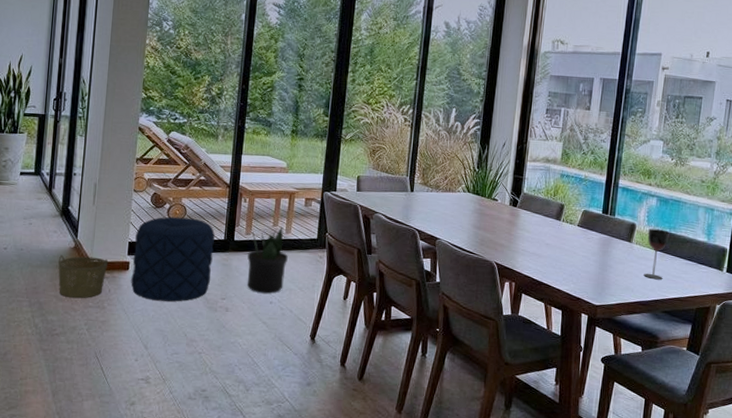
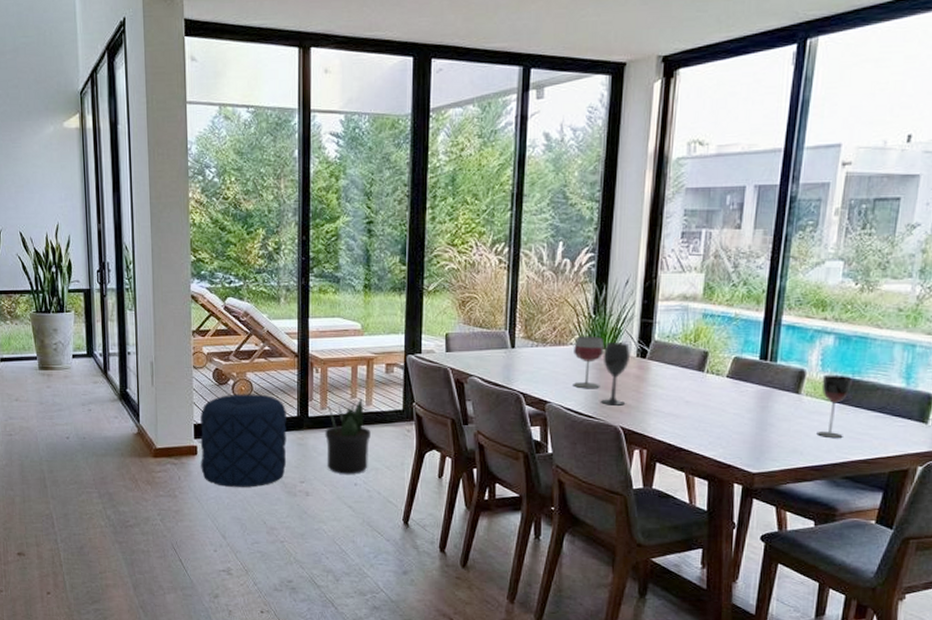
basket: present [57,255,109,299] -> none [122,442,175,488]
wineglass: none [458,185,485,230] -> present [573,336,605,389]
wine glass: none [480,192,504,245] -> present [601,343,630,406]

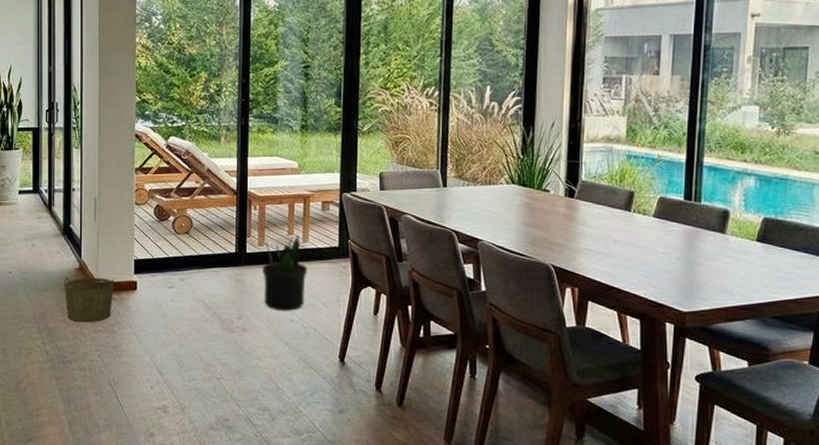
basket: none [122,442,175,488] -> present [63,277,115,323]
pouf: present [200,394,287,487] -> none [140,230,226,323]
wineglass: present [573,336,605,389] -> none [504,175,533,228]
wine glass: present [601,343,630,406] -> none [532,182,558,244]
wineglass: present [817,374,852,438] -> none [744,214,775,277]

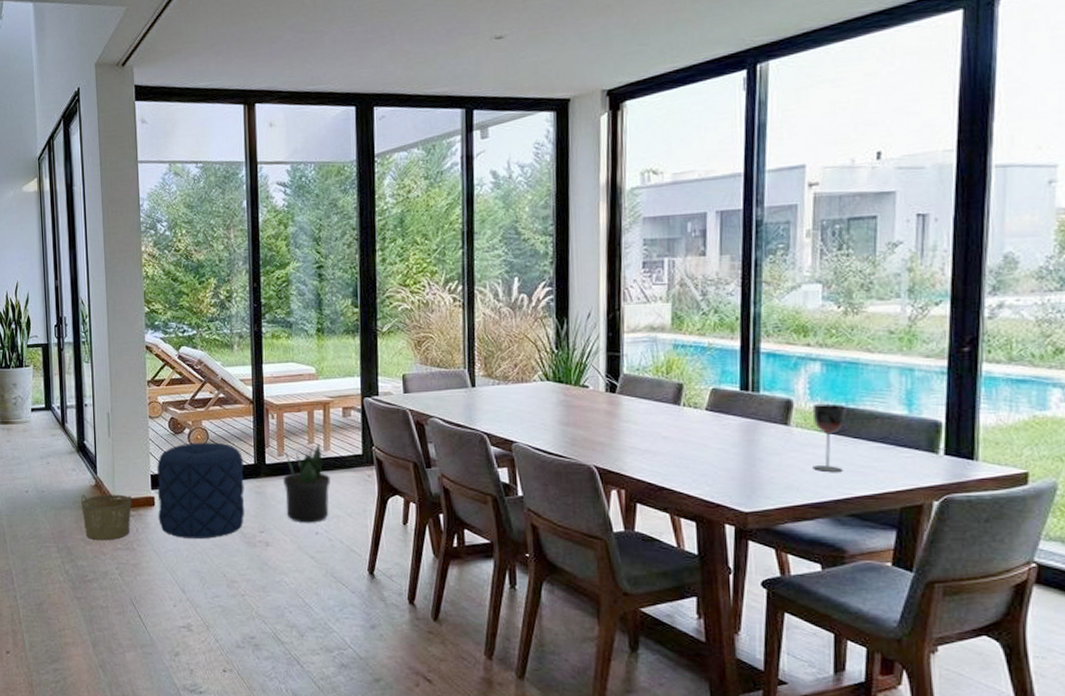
pouf: none [140,230,226,323] -> present [157,442,245,538]
wineglass: none [744,214,775,277] -> present [812,403,846,472]

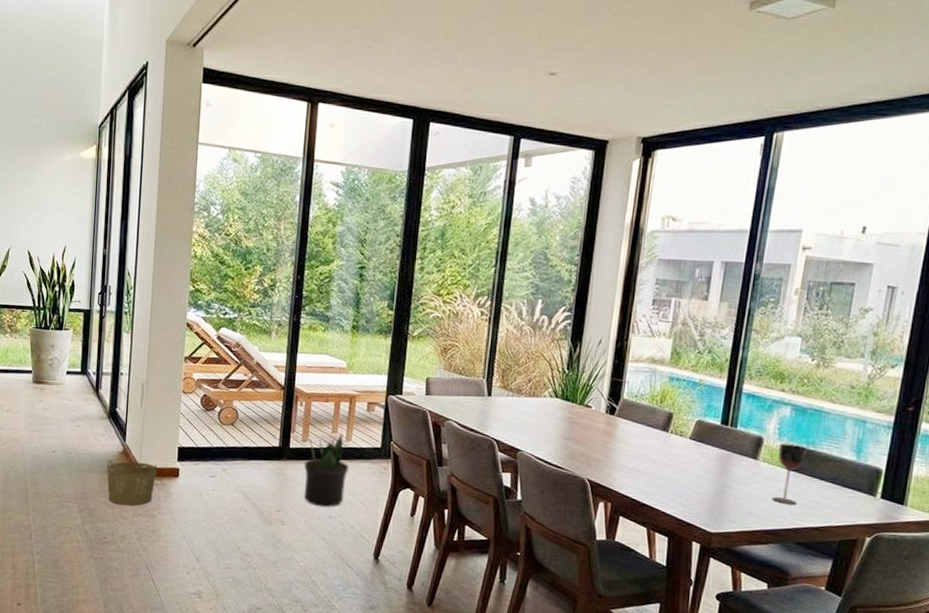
pouf: present [157,442,245,538] -> none [181,420,269,513]

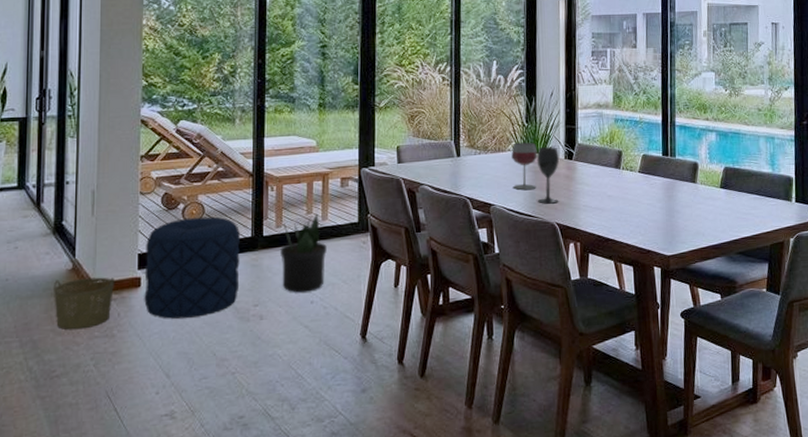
pouf: none [181,420,269,513] -> present [144,216,241,319]
wineglass: none [544,389,576,441] -> present [511,142,538,191]
wine glass: none [570,398,600,459] -> present [536,147,559,204]
wineglass: present [772,443,807,504] -> none [711,165,733,219]

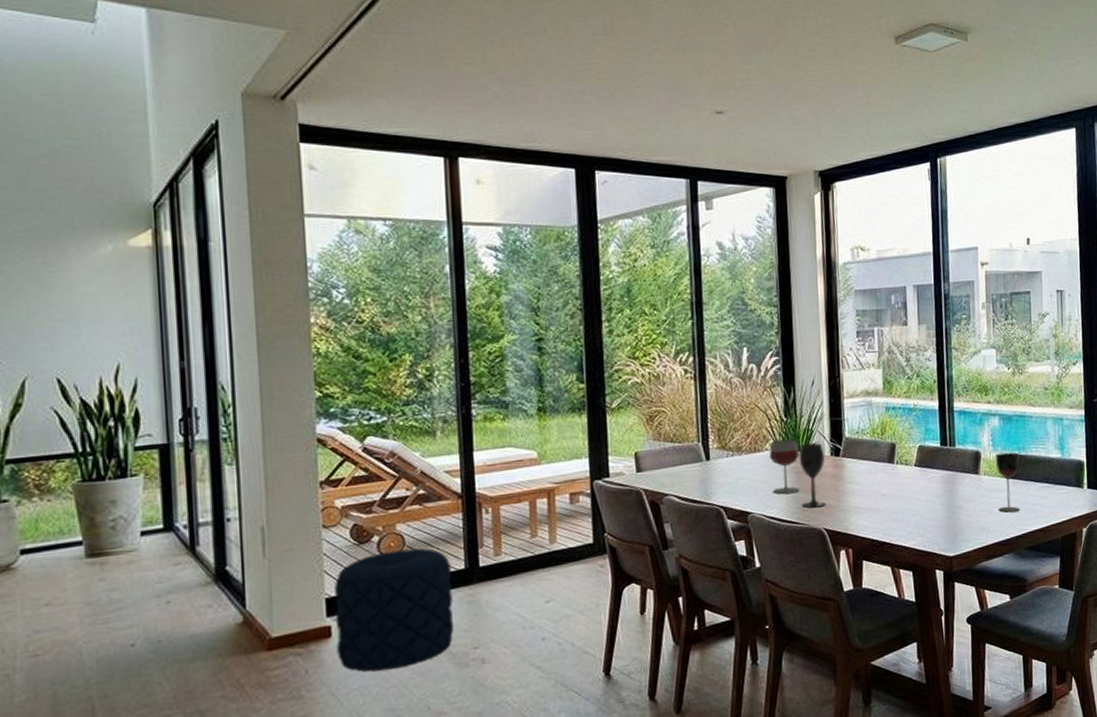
basket: present [52,277,115,330] -> none [219,628,299,695]
planter: present [280,213,327,292] -> none [499,536,558,629]
wineglass: none [711,165,733,219] -> present [995,452,1020,513]

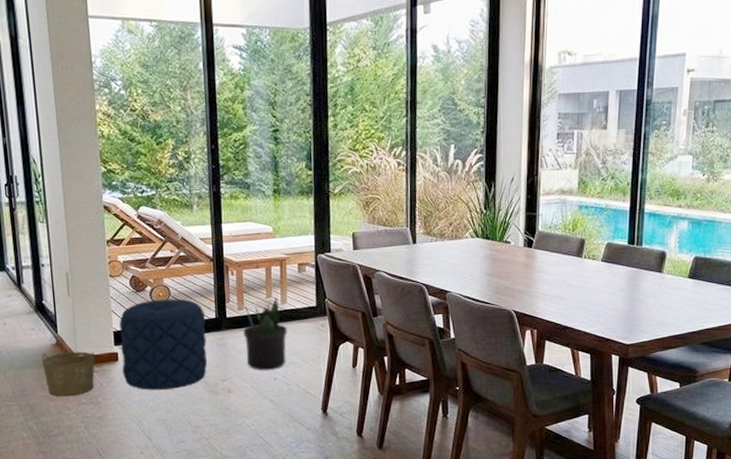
basket: none [219,628,299,695] -> present [41,351,96,397]
planter: none [499,536,558,629] -> present [241,297,287,369]
wineglass: present [769,439,800,495] -> none [469,229,496,278]
wine glass: present [798,443,825,508] -> none [494,234,518,292]
wineglass: present [995,452,1020,513] -> none [678,254,704,309]

